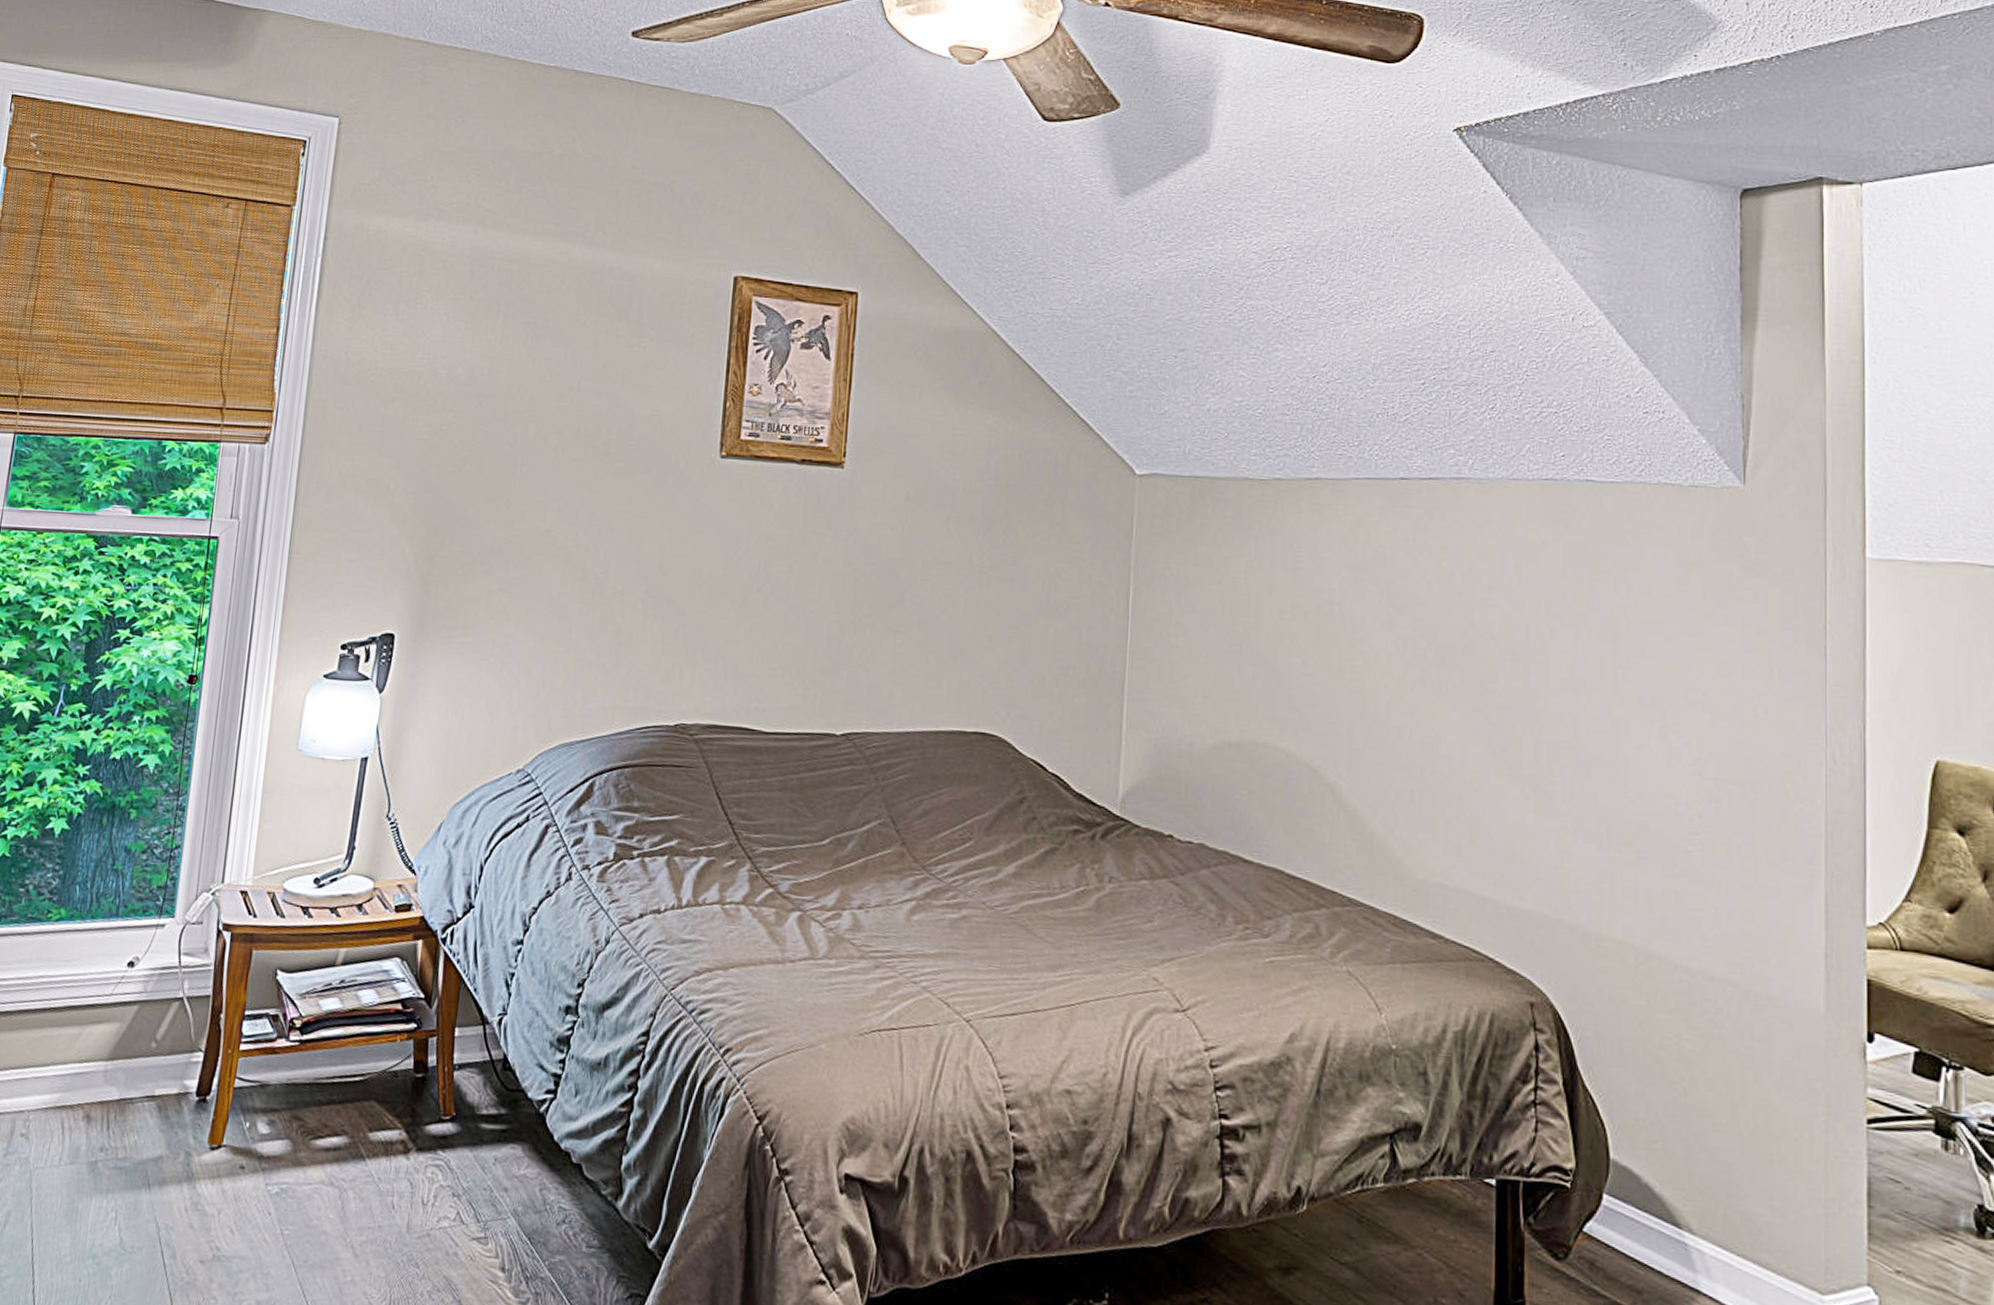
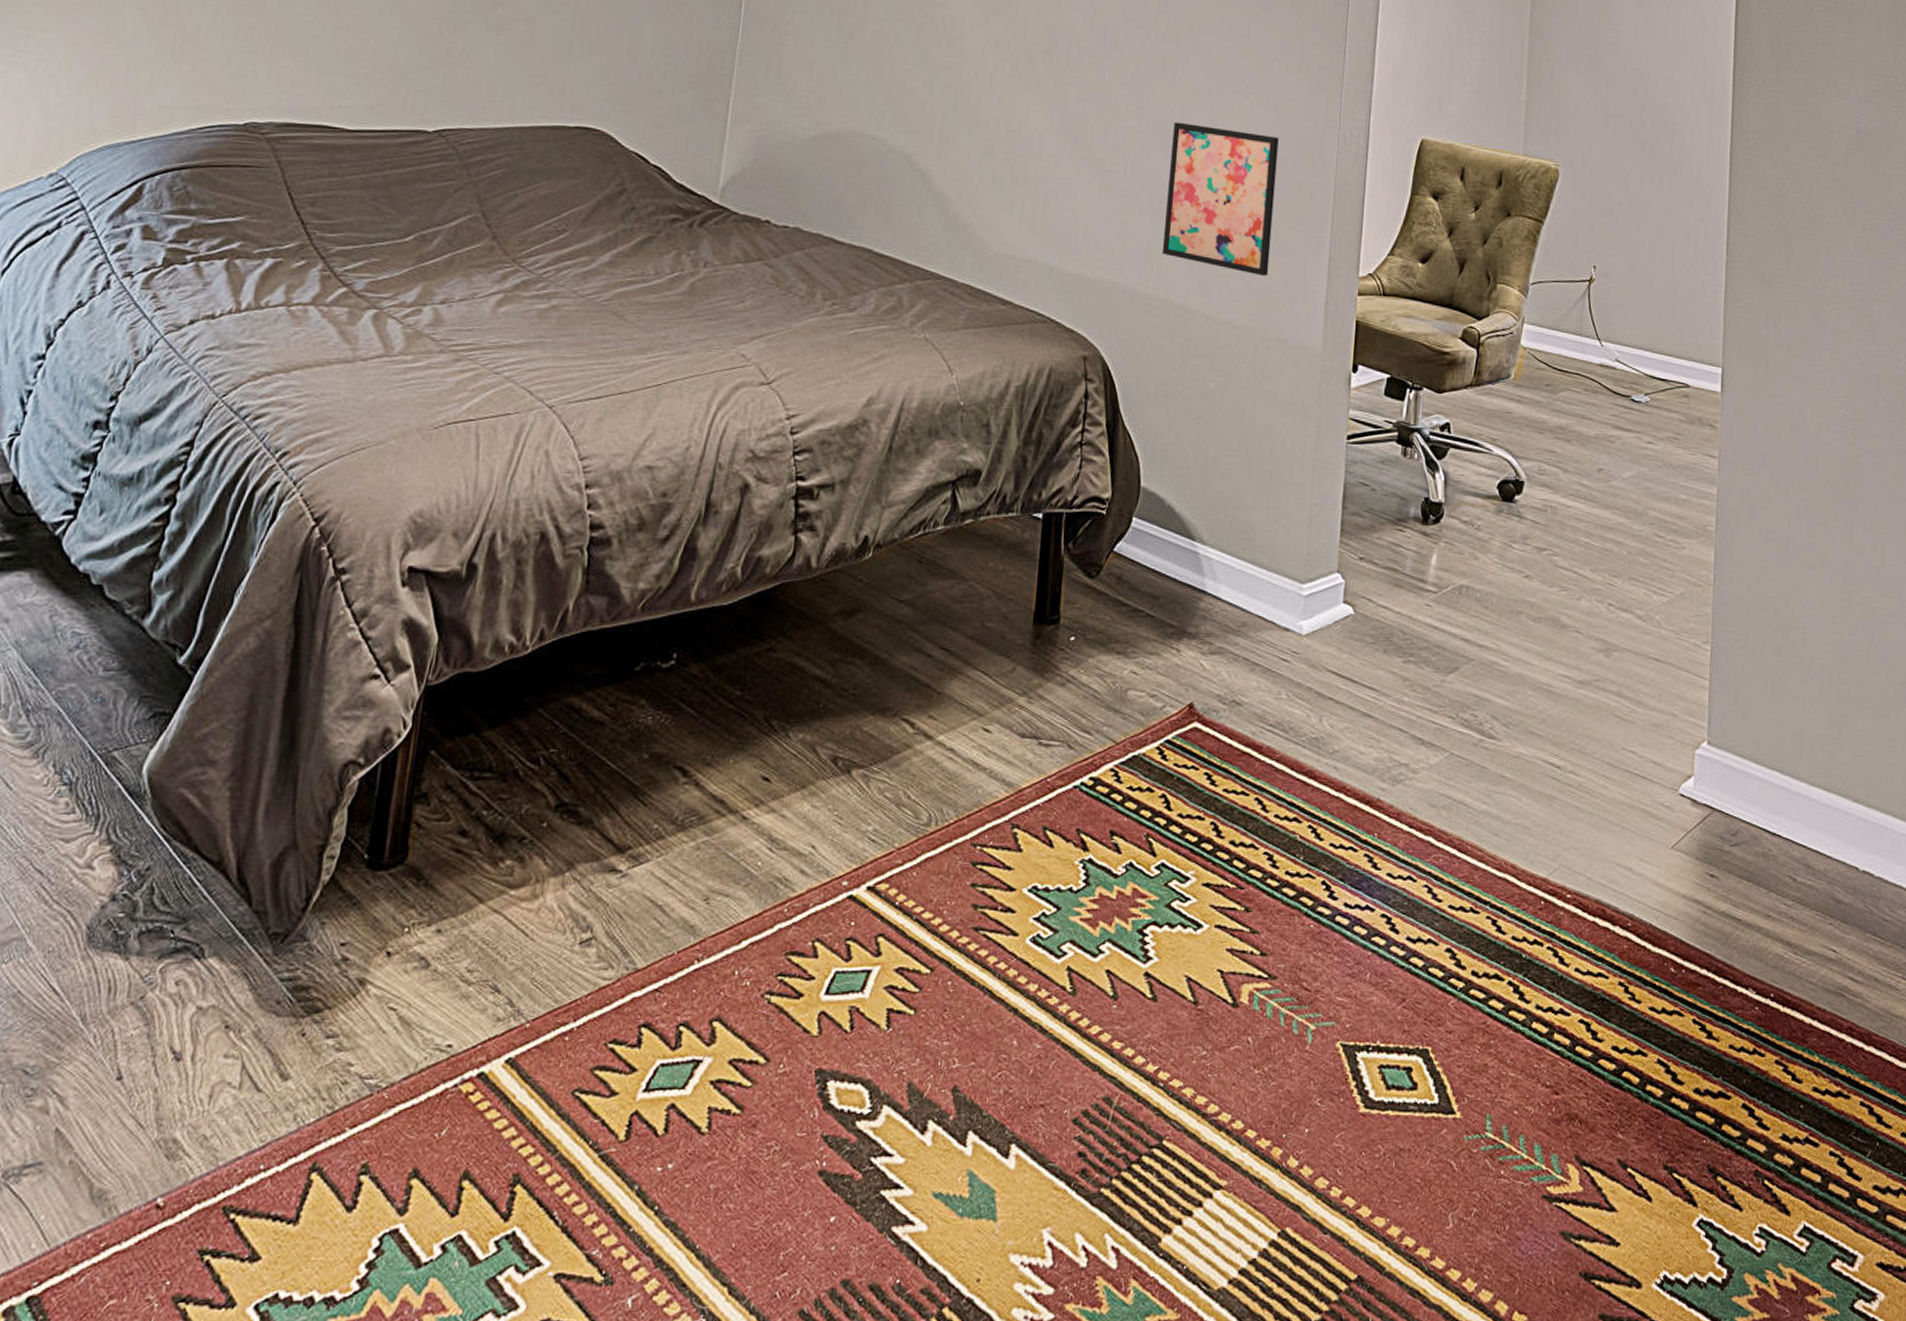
wall art: none [1614,735,1749,920] -> present [1162,122,1279,276]

